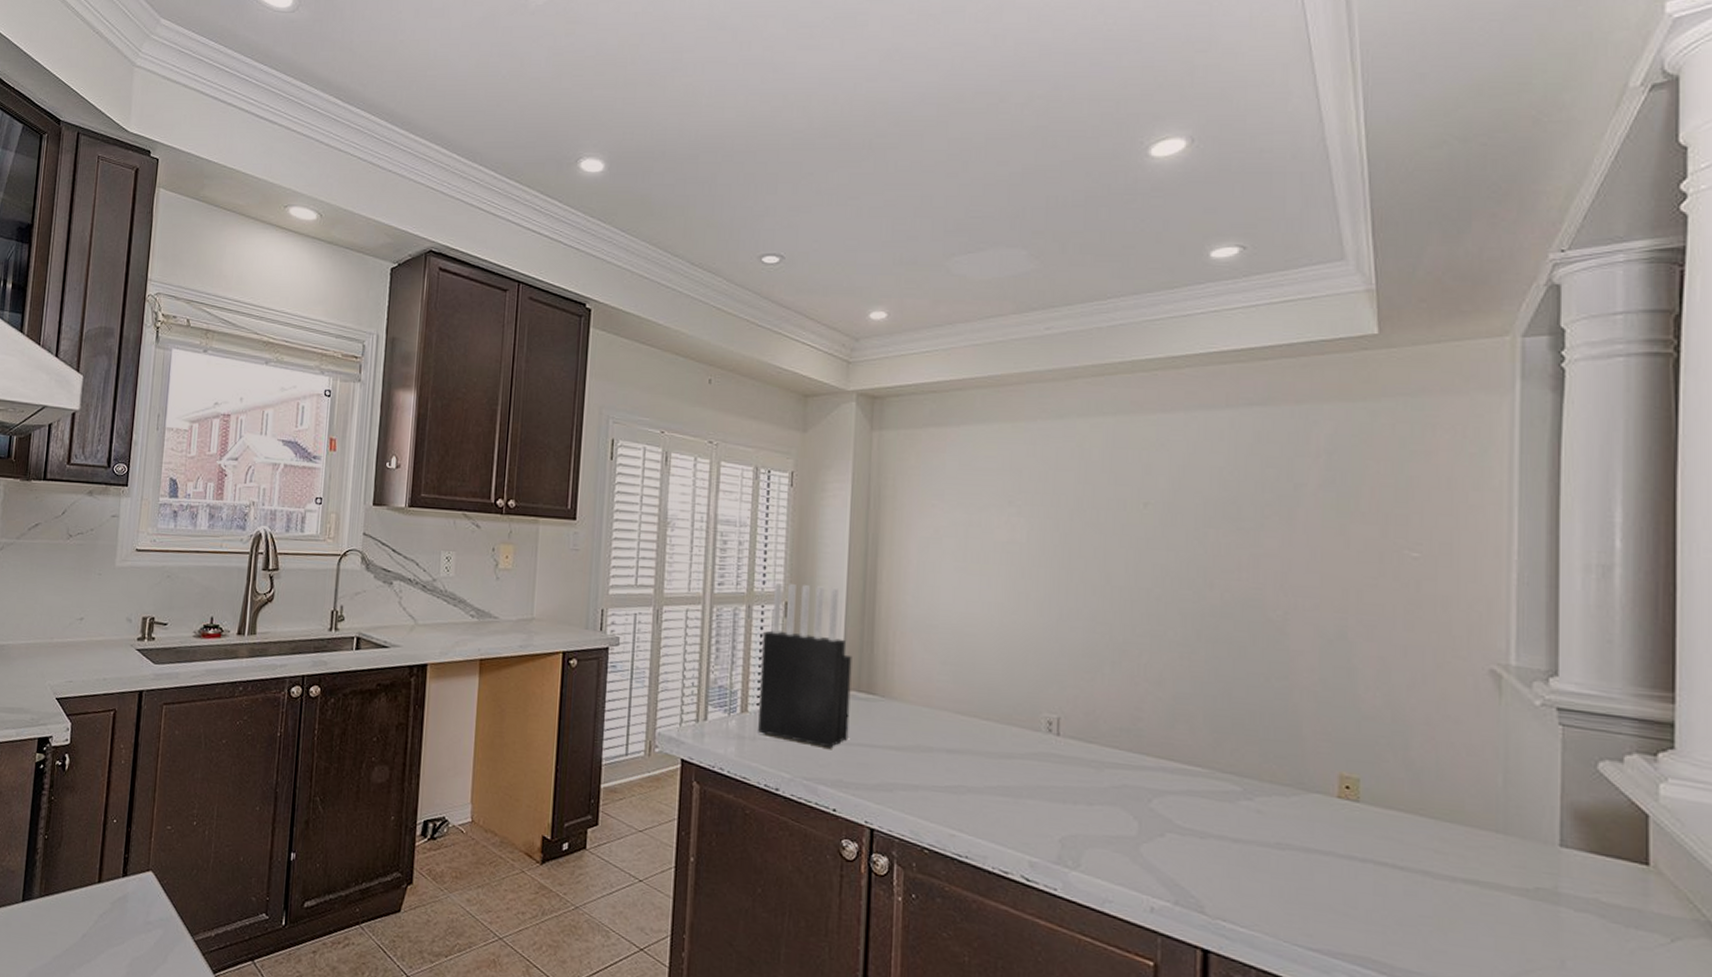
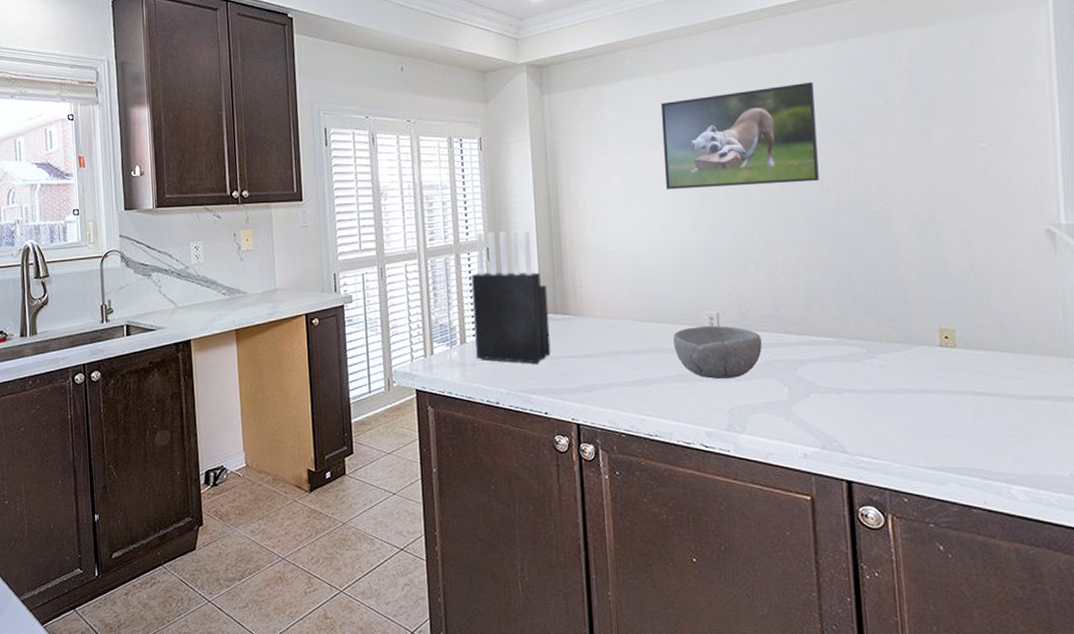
bowl: none [1000,730,1110,801] -> present [673,325,762,380]
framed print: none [1009,452,1205,572] -> present [660,82,819,189]

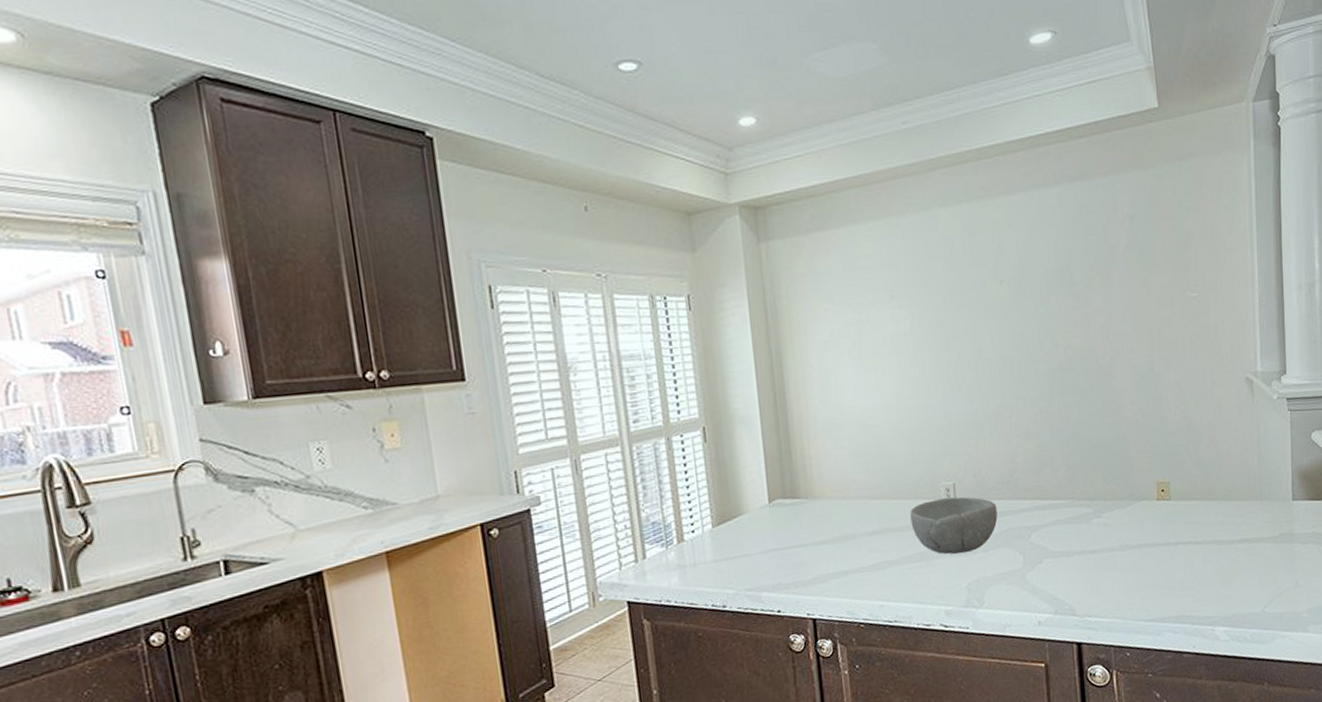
knife block: present [472,230,551,364] -> none [686,404,782,559]
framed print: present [660,82,819,189] -> none [890,229,1049,350]

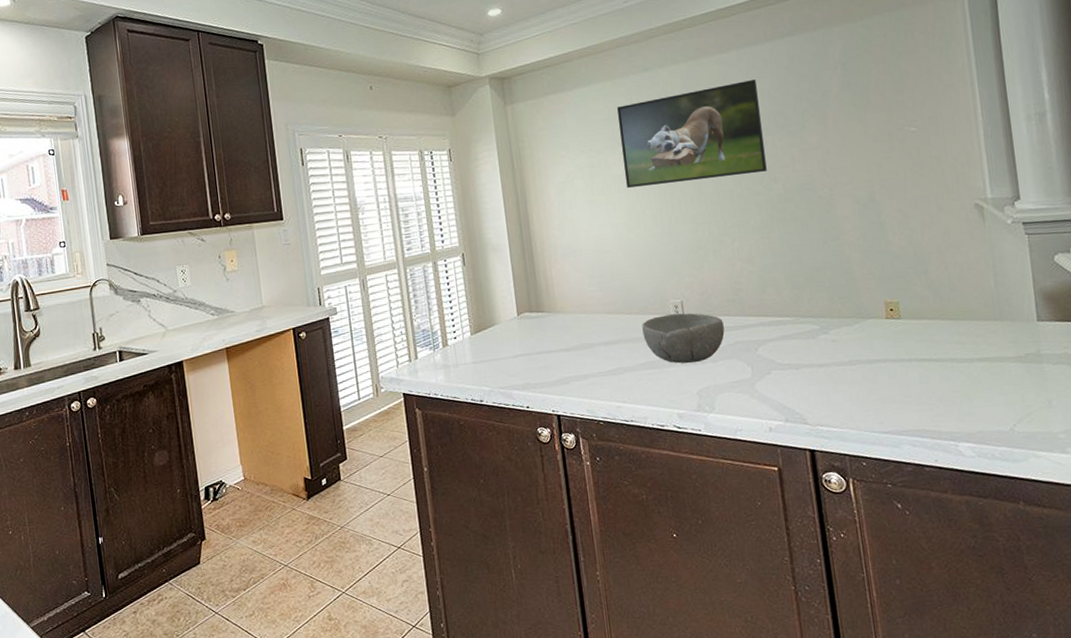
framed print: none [890,229,1049,350] -> present [617,80,767,188]

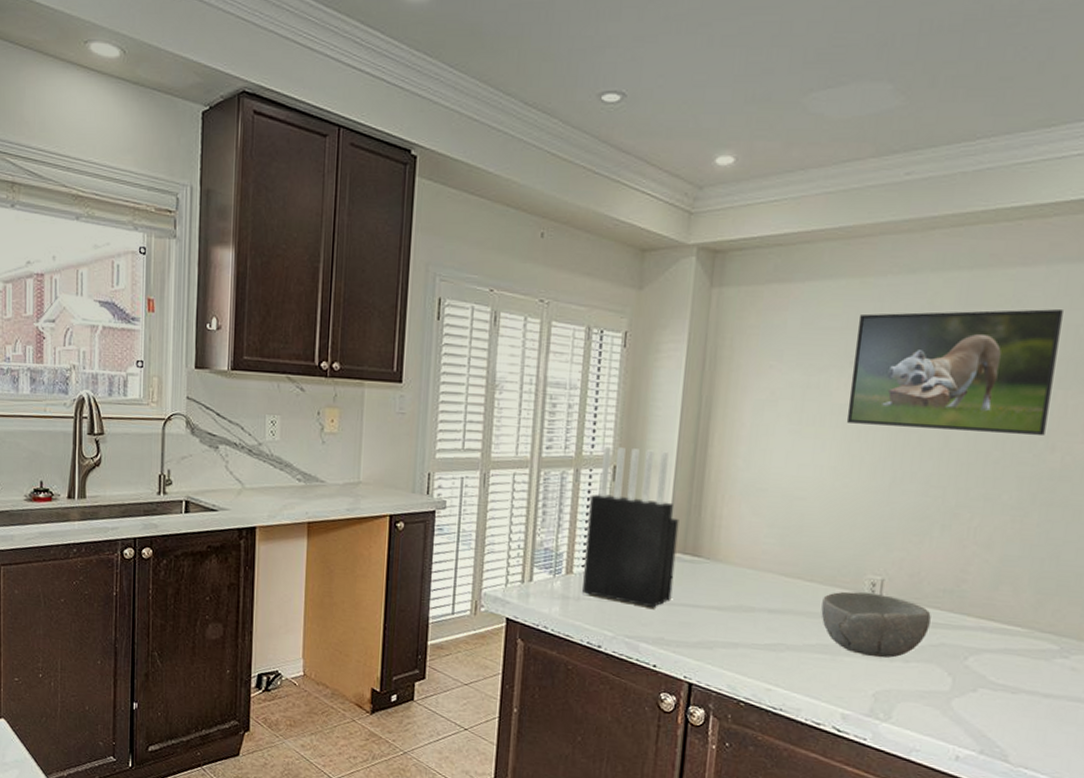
knife block: none [449,234,529,361] -> present [582,445,679,609]

